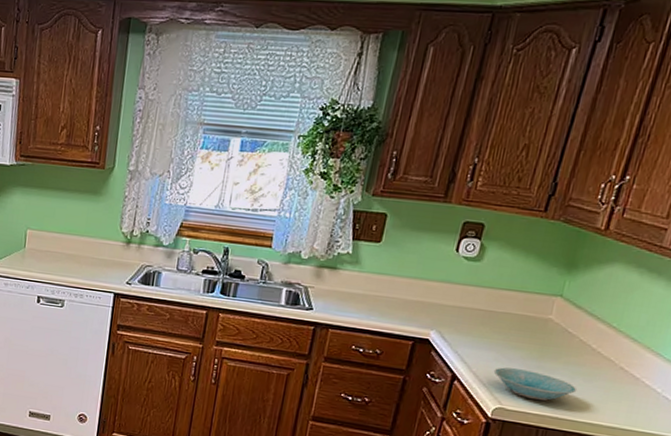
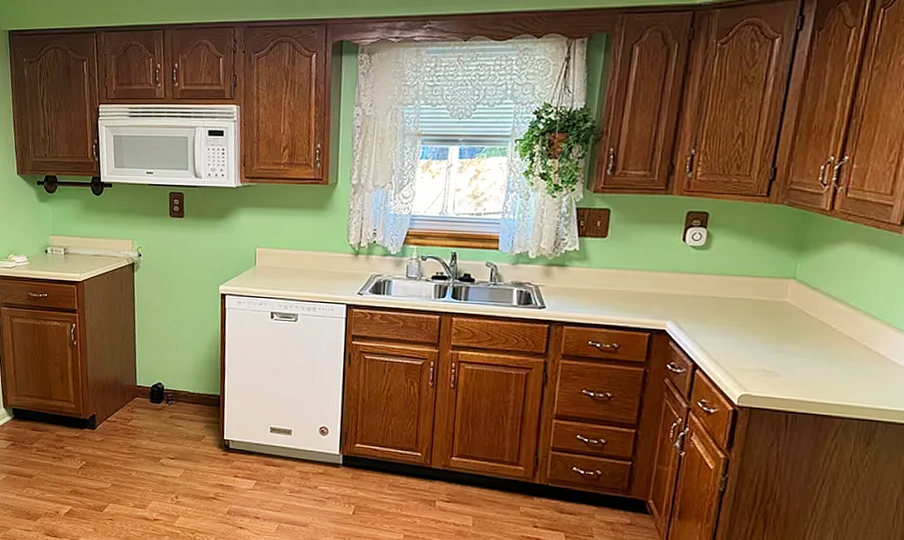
bowl: present [493,367,578,401] -> none [734,353,823,385]

